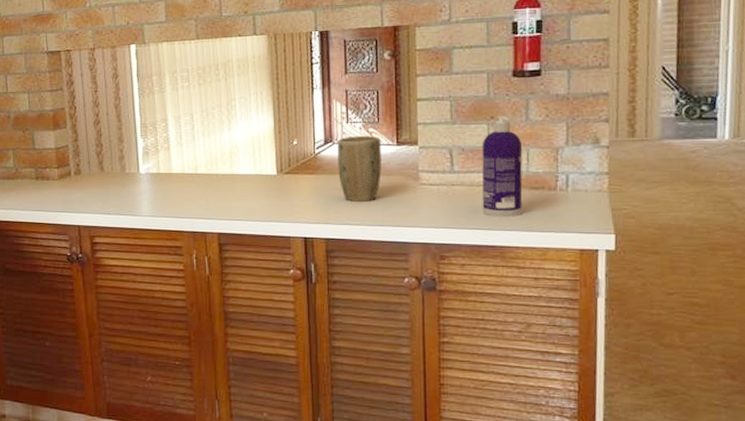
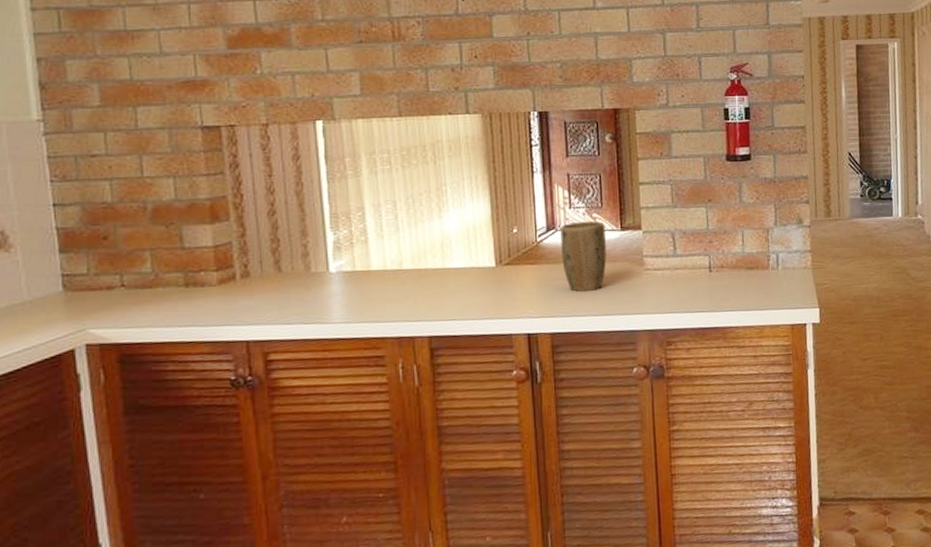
spray bottle: present [481,116,523,217] -> none [701,199,740,299]

